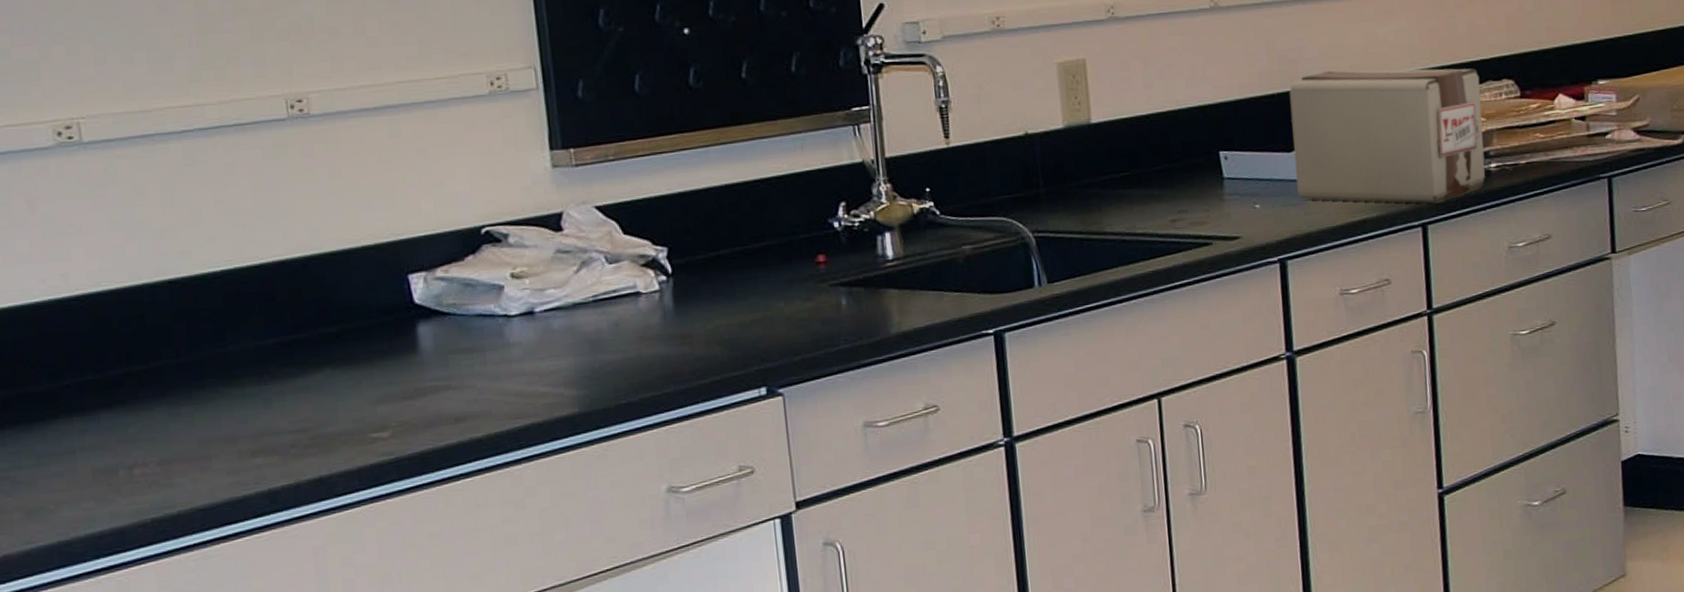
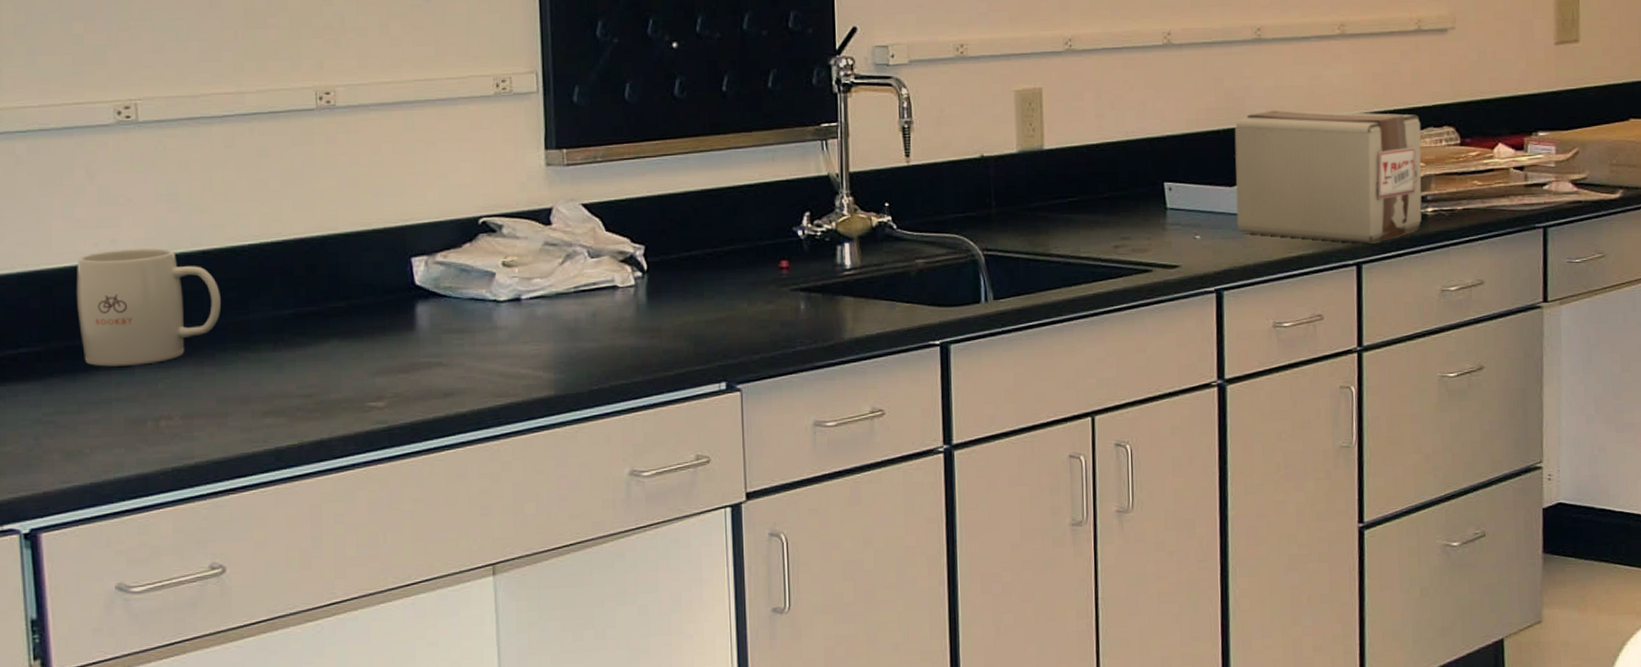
mug: none [23,280,195,414] -> present [76,248,222,367]

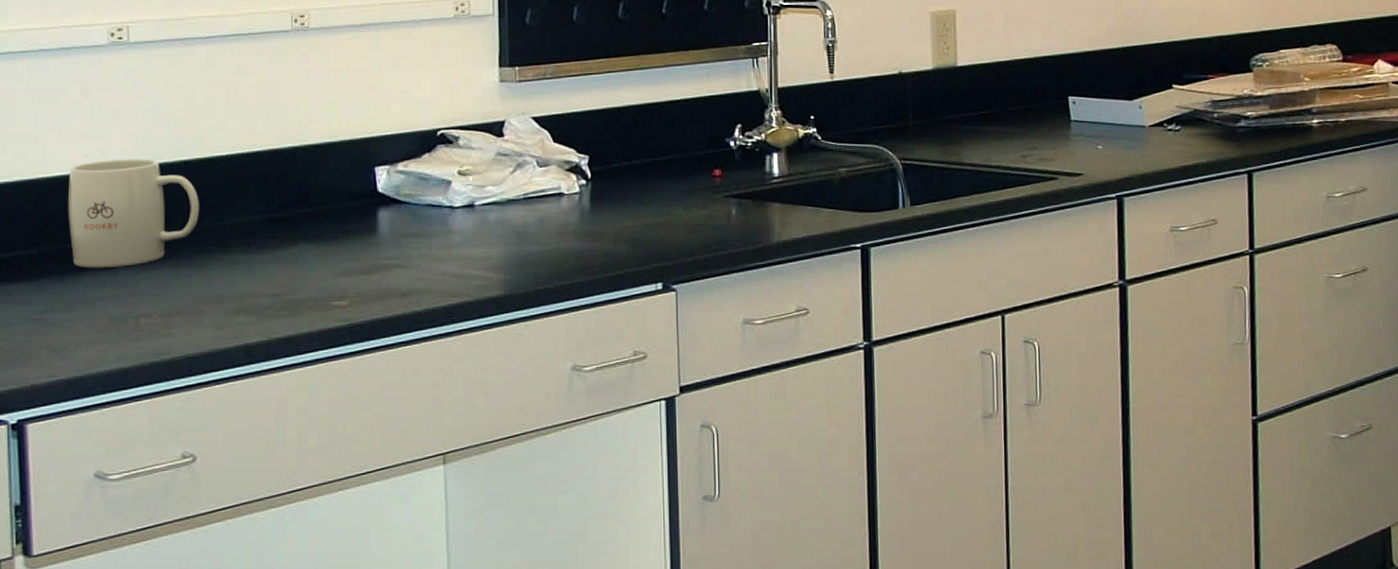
box: present [1234,109,1422,244] -> none [1133,29,1308,153]

